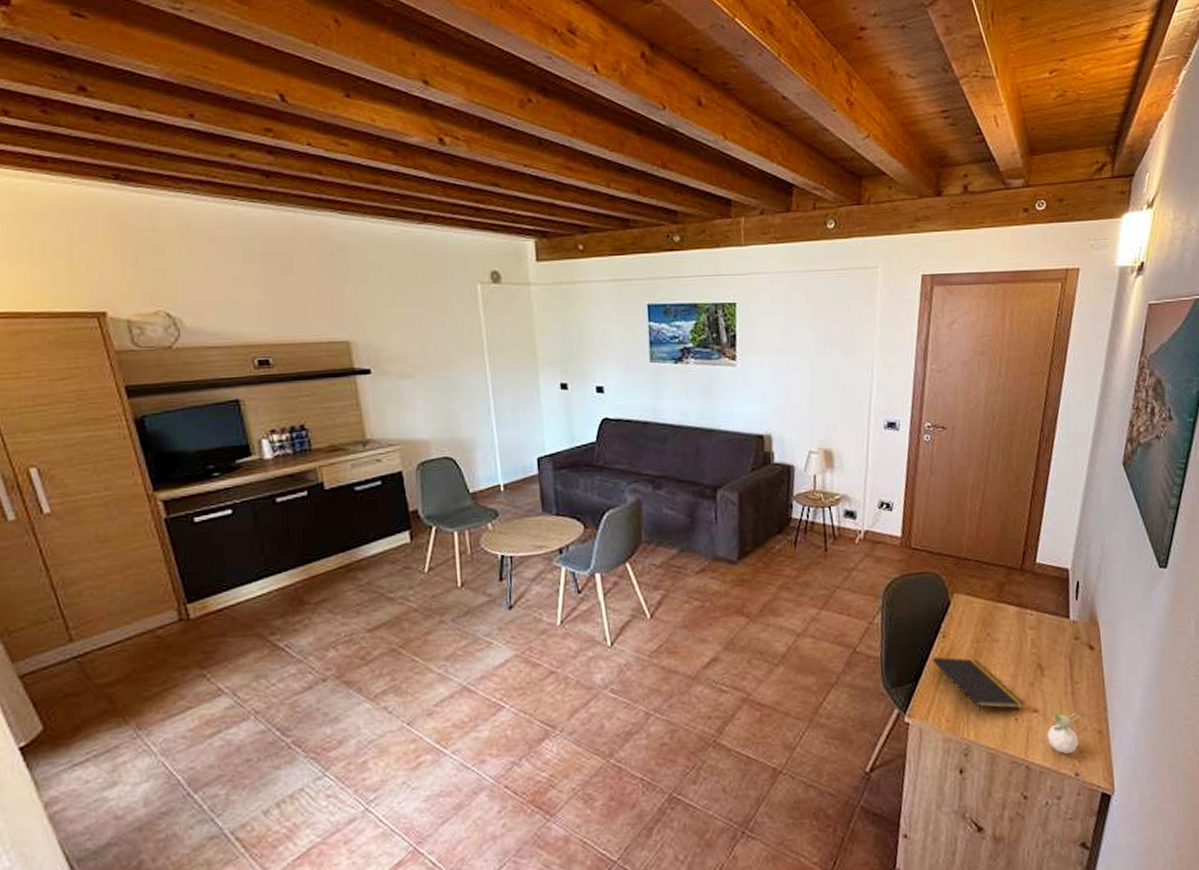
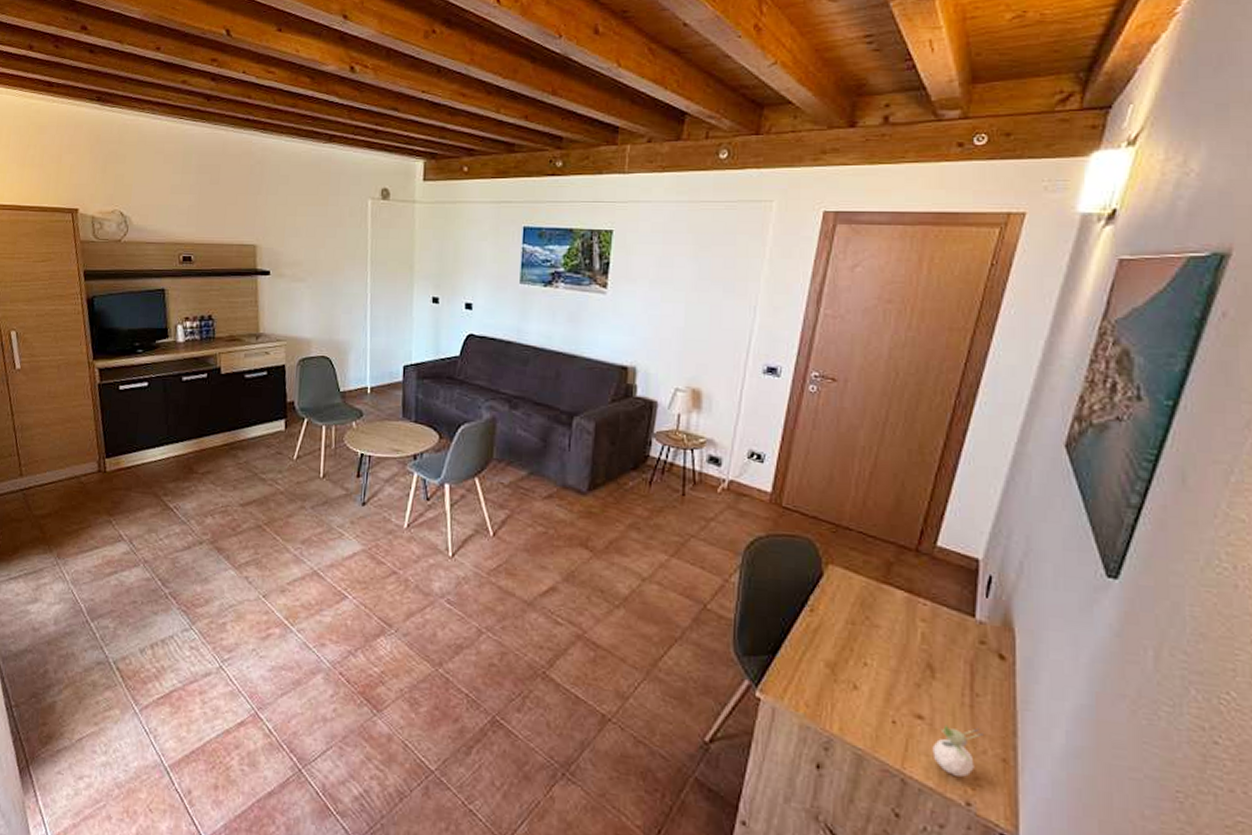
notepad: present [932,656,1026,717] -> none [795,631,907,711]

